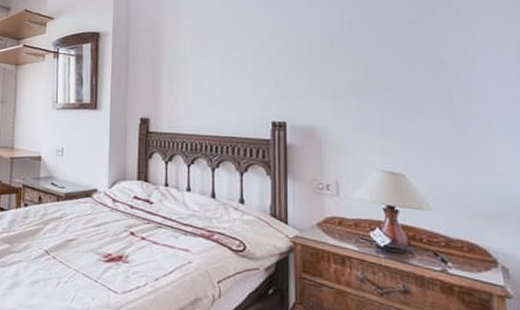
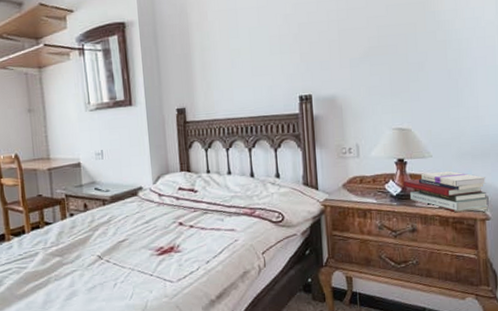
books: none [392,226,510,286] -> present [402,170,489,213]

